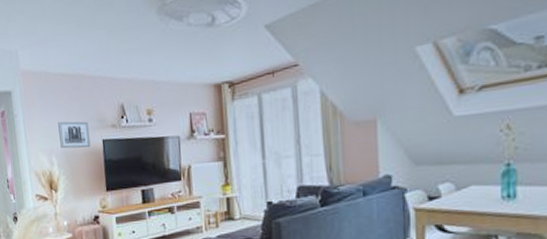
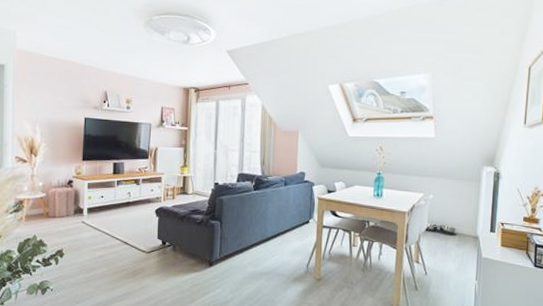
wall art: present [58,121,91,149] -> none [45,97,74,123]

